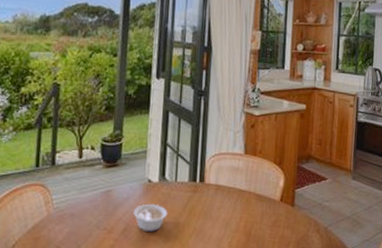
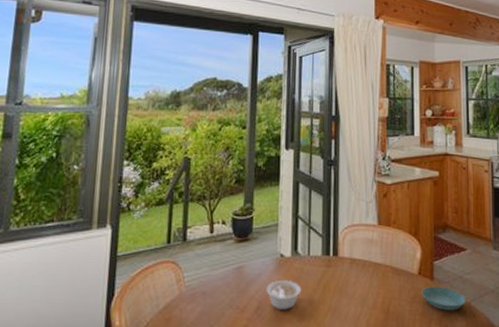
saucer: none [282,212,324,235] -> present [422,287,466,311]

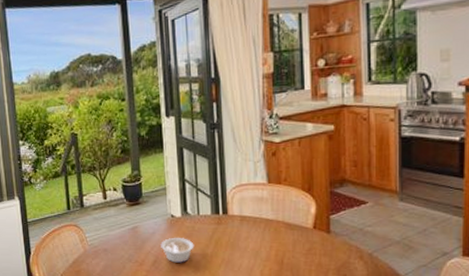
saucer: present [422,287,466,311] -> none [317,239,367,262]

